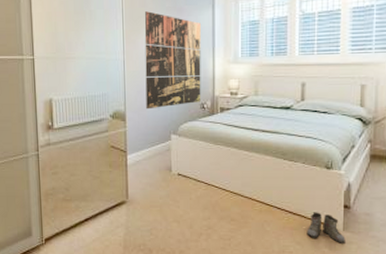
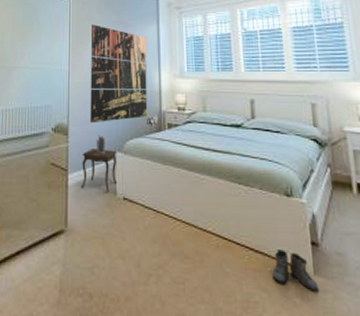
side table: none [139,120,173,169] -> present [80,135,118,192]

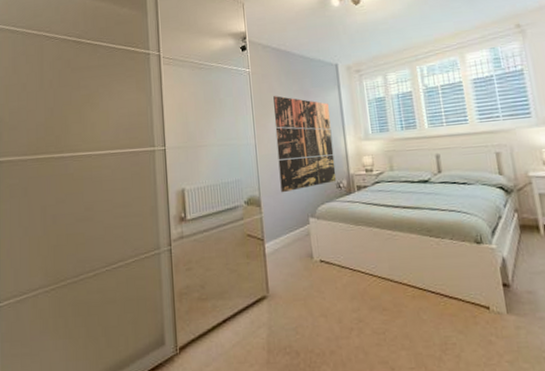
side table: present [80,135,118,192] -> none [276,203,313,257]
boots: present [272,249,319,292] -> none [467,293,512,329]

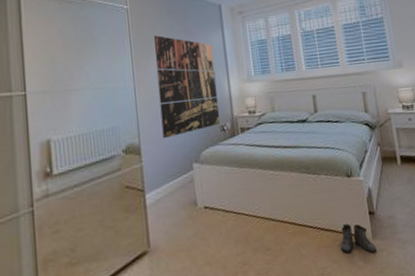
boots: none [467,293,512,329] -> present [340,223,377,254]

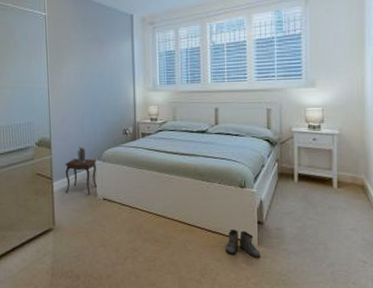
wall art: present [154,35,221,139] -> none [68,42,124,137]
side table: none [158,149,197,206] -> present [65,146,98,195]

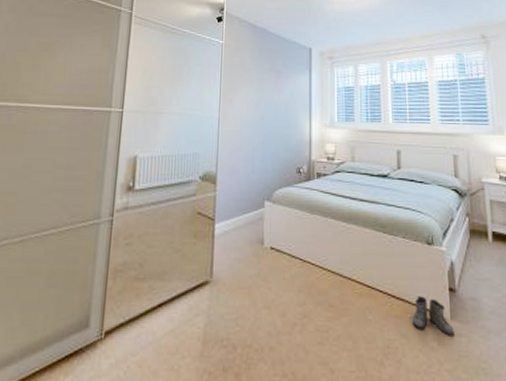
side table: present [65,146,98,195] -> none [227,183,266,242]

